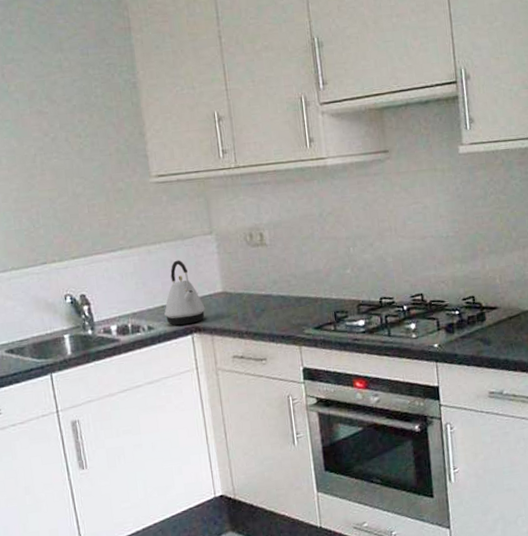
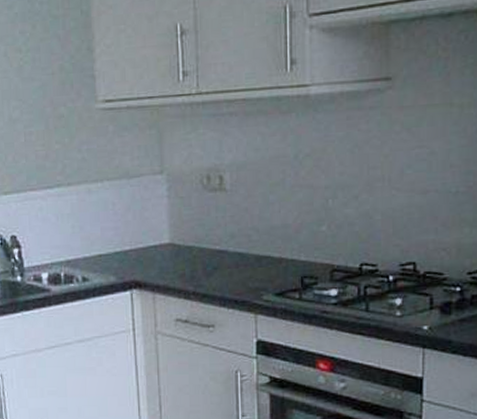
kettle: present [164,260,205,326] -> none [102,202,148,279]

